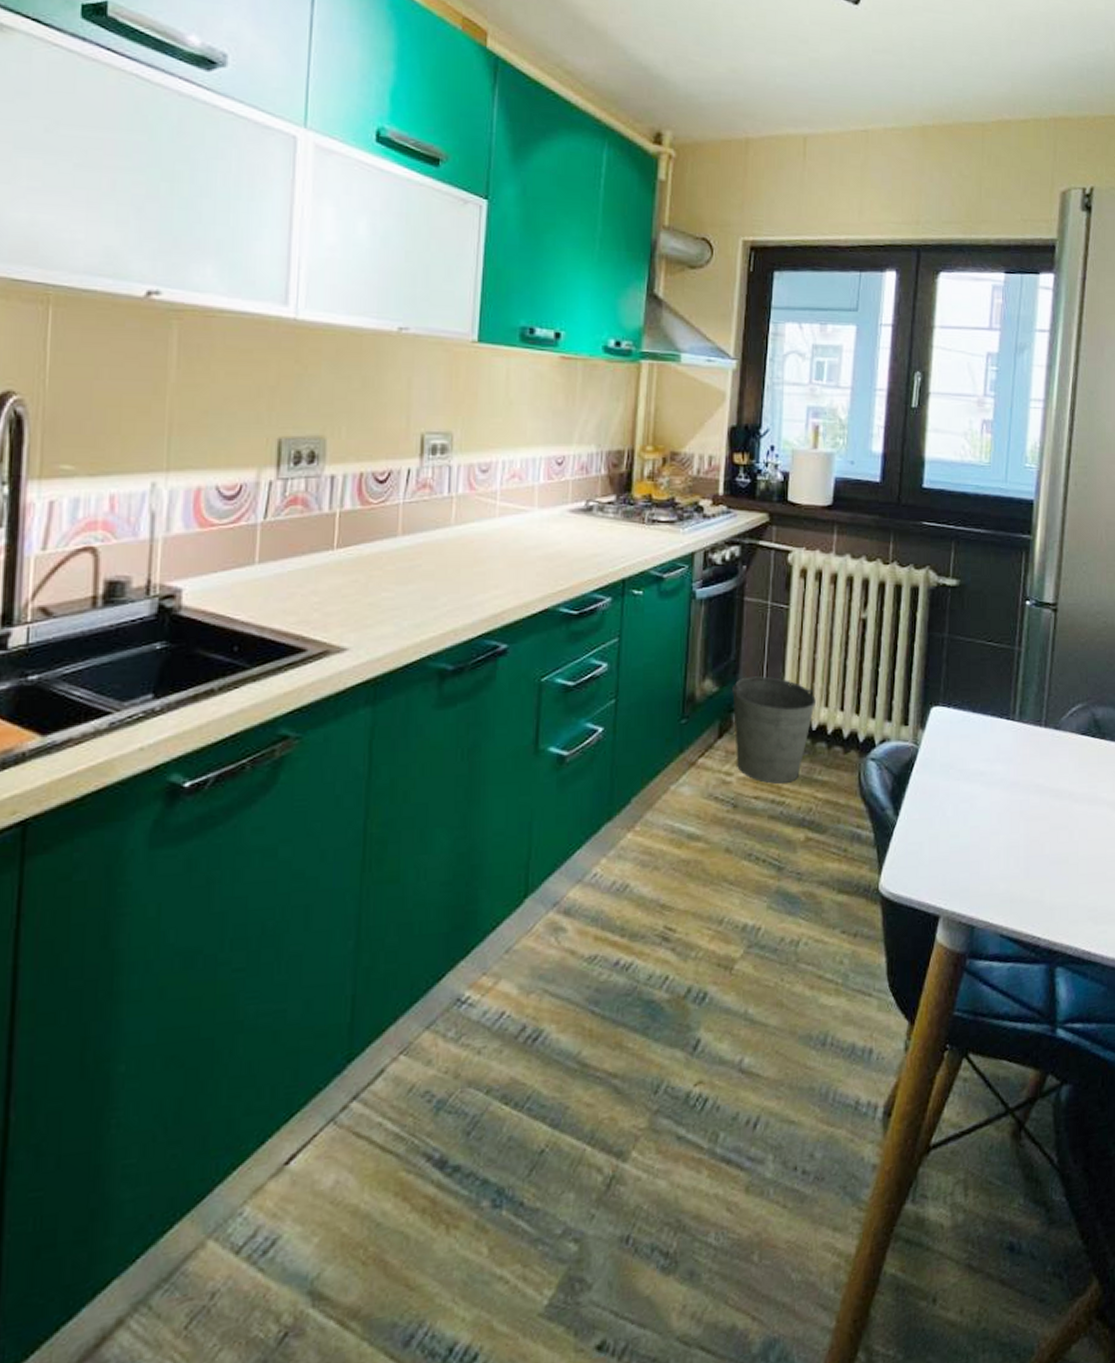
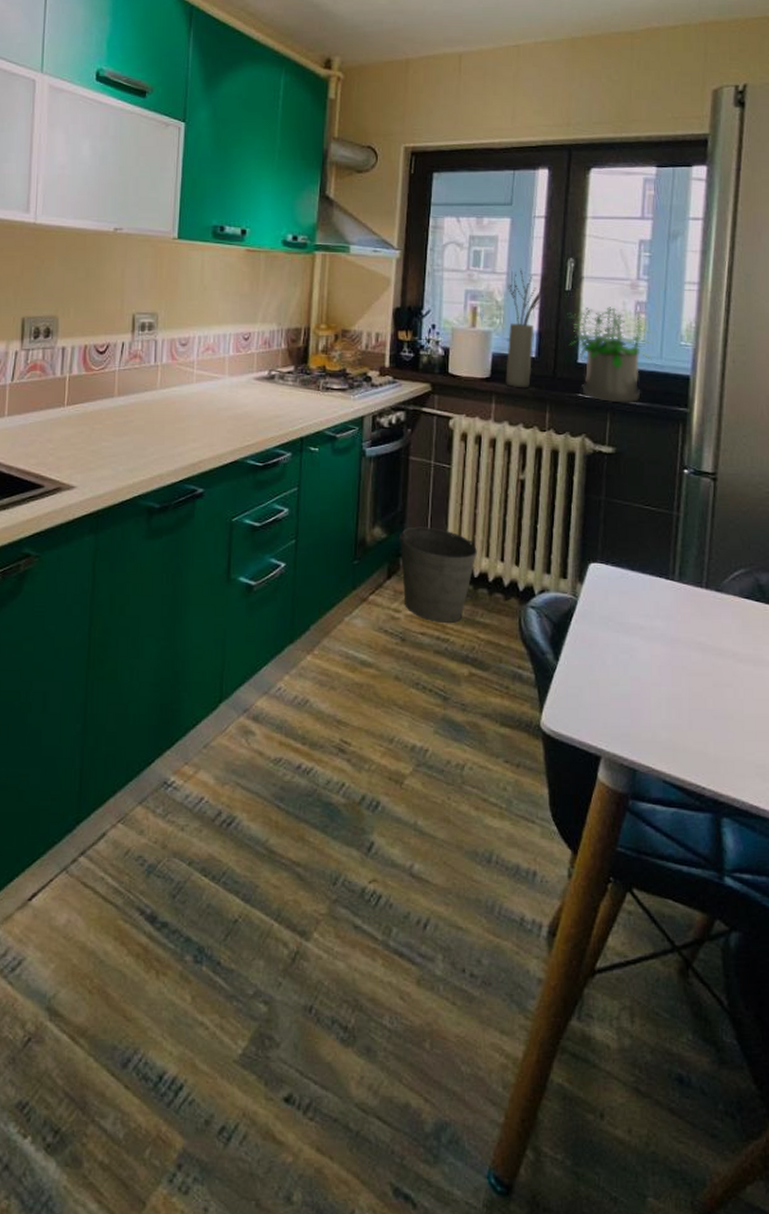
vase: none [848,382,903,517] -> present [506,268,557,388]
potted plant: none [913,426,998,531] -> present [567,307,653,403]

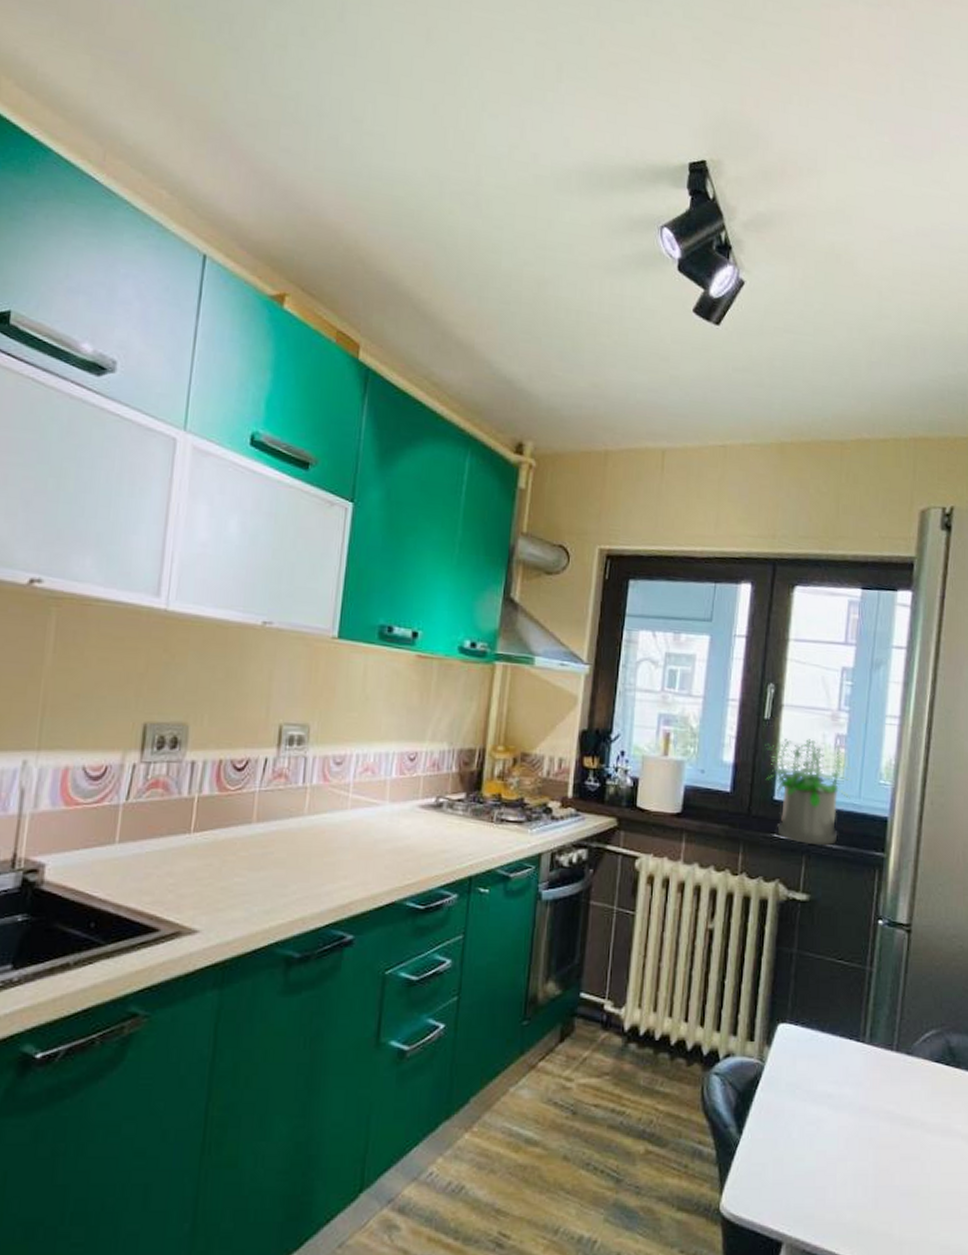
bucket: present [400,526,477,623] -> none [575,981,660,1093]
vase: present [506,268,557,388] -> none [697,692,756,827]

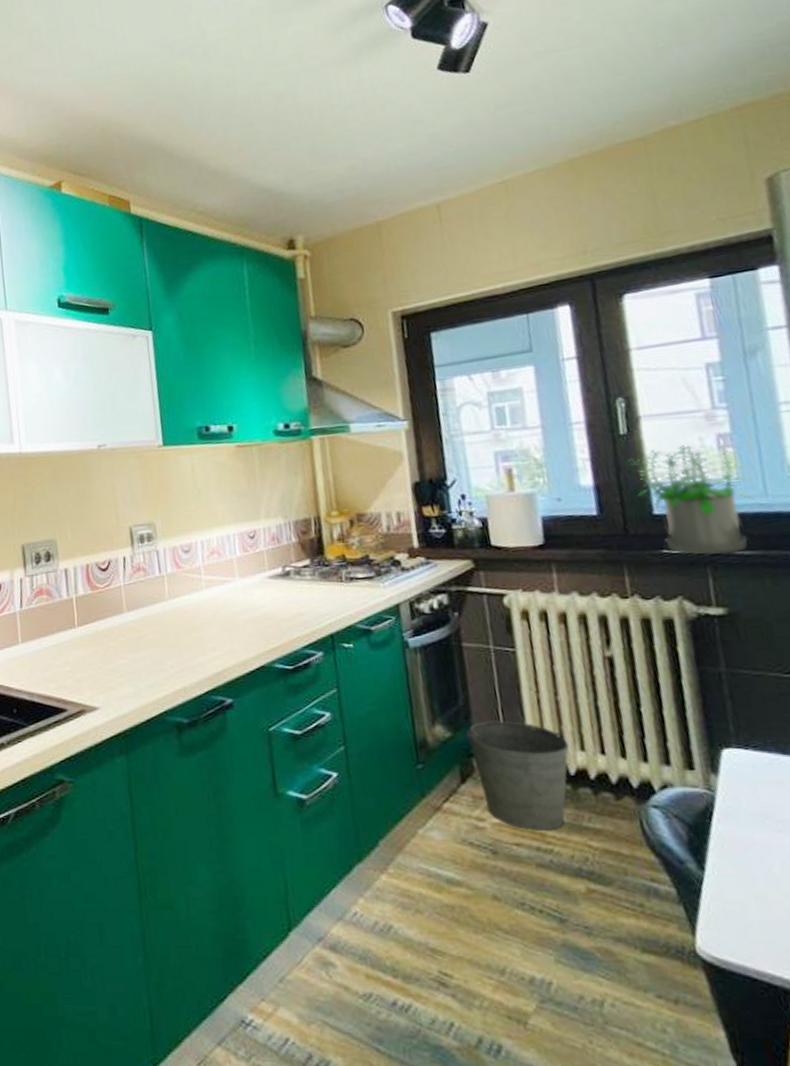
bucket: none [575,981,660,1093] -> present [467,720,569,831]

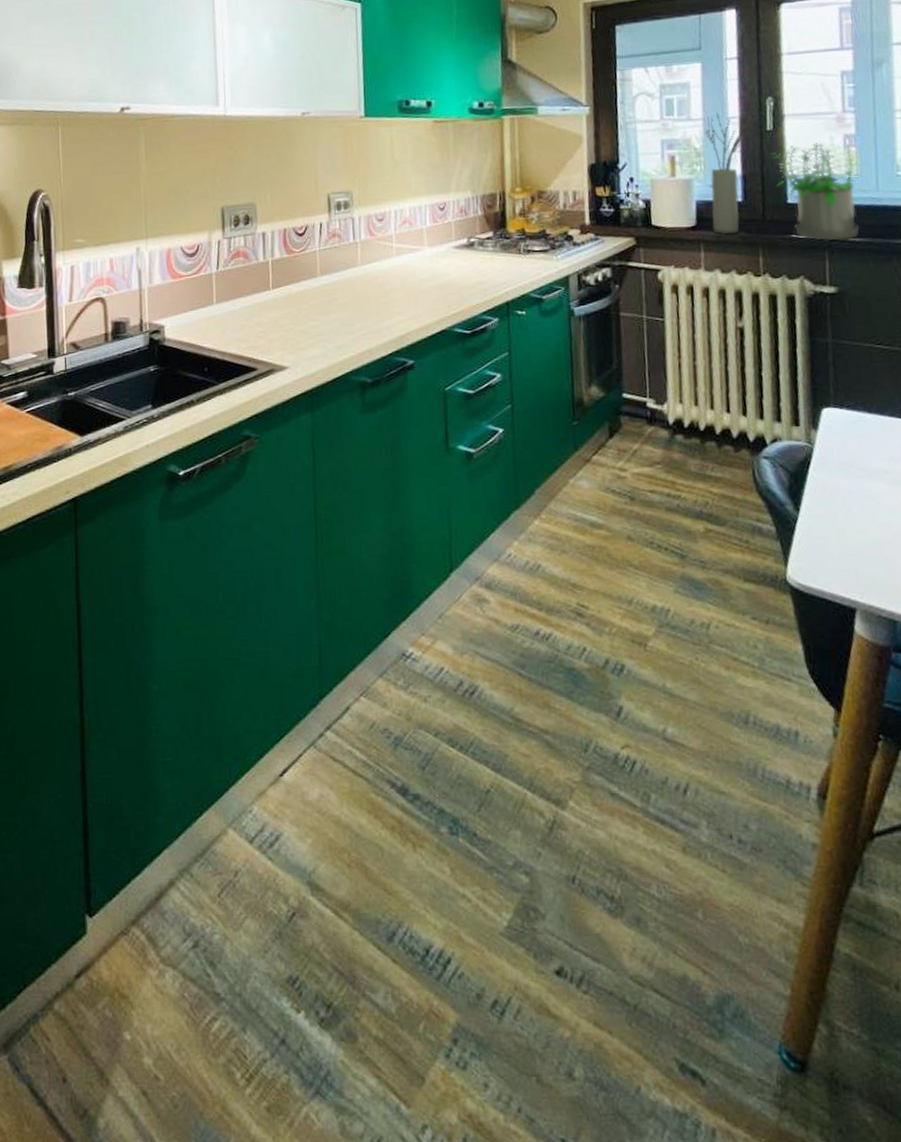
bucket: present [467,720,569,831] -> none [618,382,701,479]
vase: none [545,418,606,553] -> present [705,112,756,235]

